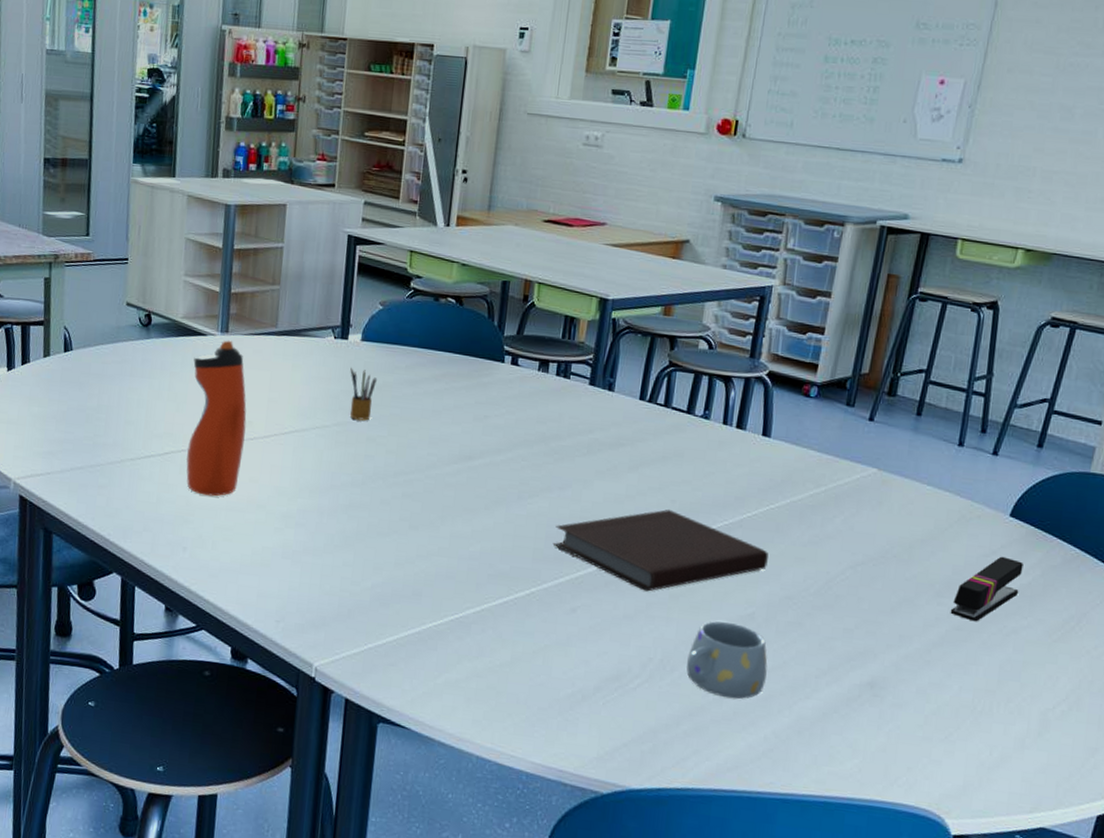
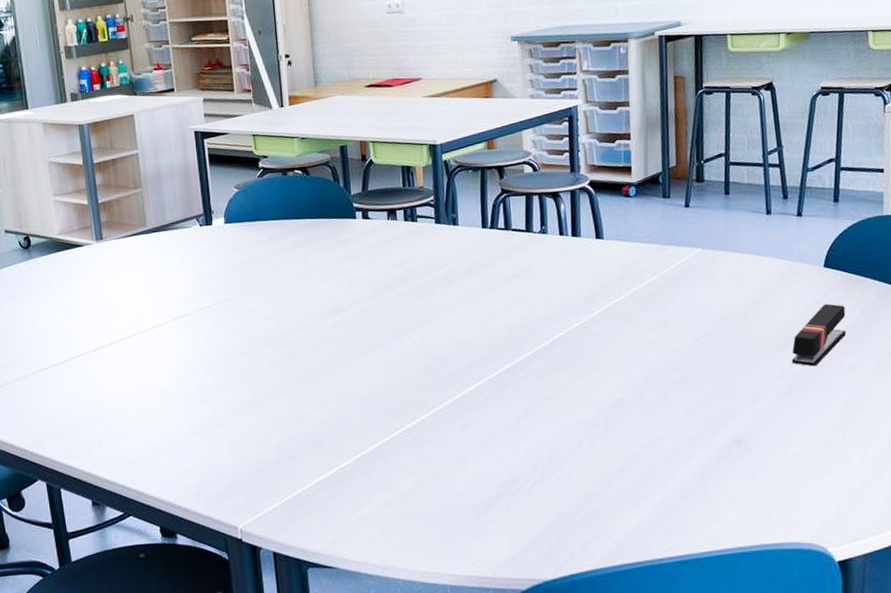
water bottle: present [185,340,247,497] -> none [76,246,137,392]
pencil box: present [350,367,378,421] -> none [220,249,247,296]
notebook: present [552,509,769,592] -> none [431,321,625,399]
mug: present [686,621,768,700] -> none [572,411,645,480]

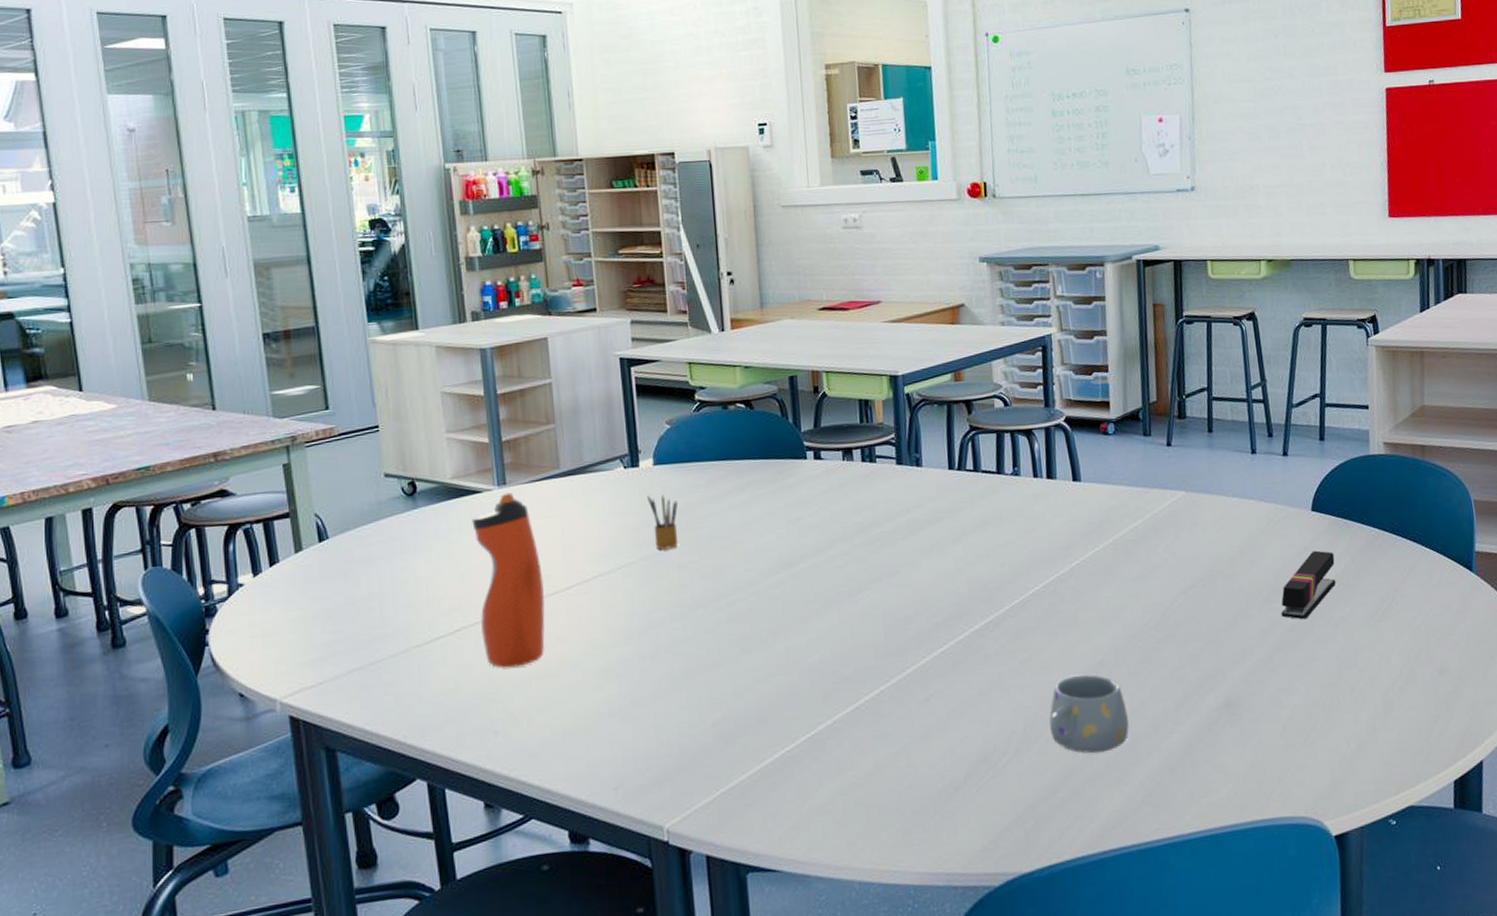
water bottle: none [76,246,137,392] -> present [472,492,545,668]
pencil box: none [220,249,247,296] -> present [647,495,679,550]
mug: none [572,411,645,480] -> present [1049,675,1129,754]

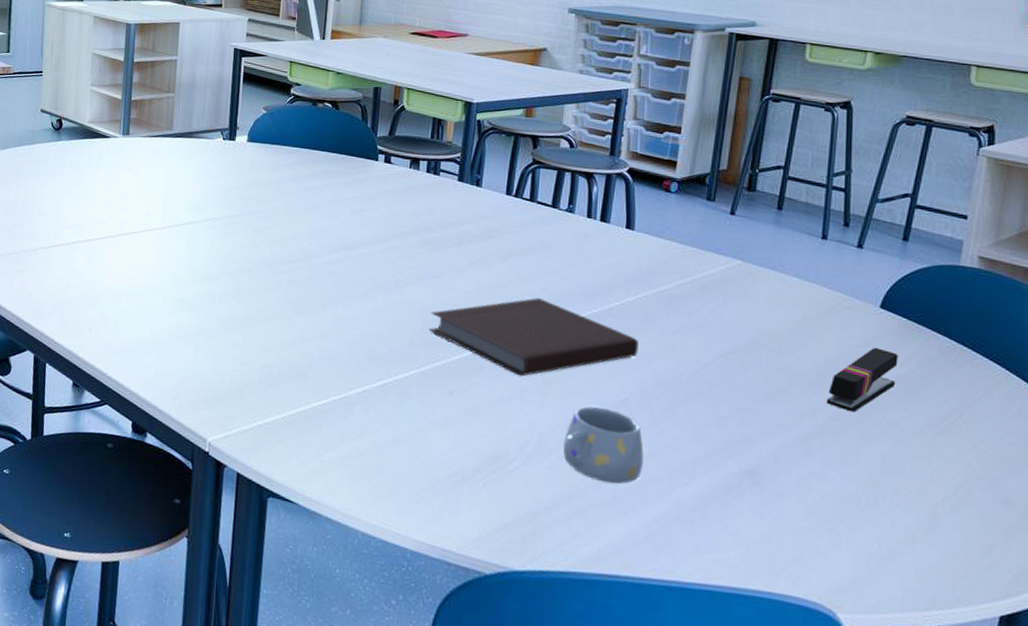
water bottle: present [472,492,545,668] -> none [91,141,145,282]
pencil box: present [647,495,679,550] -> none [237,165,263,214]
notebook: none [892,574,1105,663] -> present [428,298,639,377]

